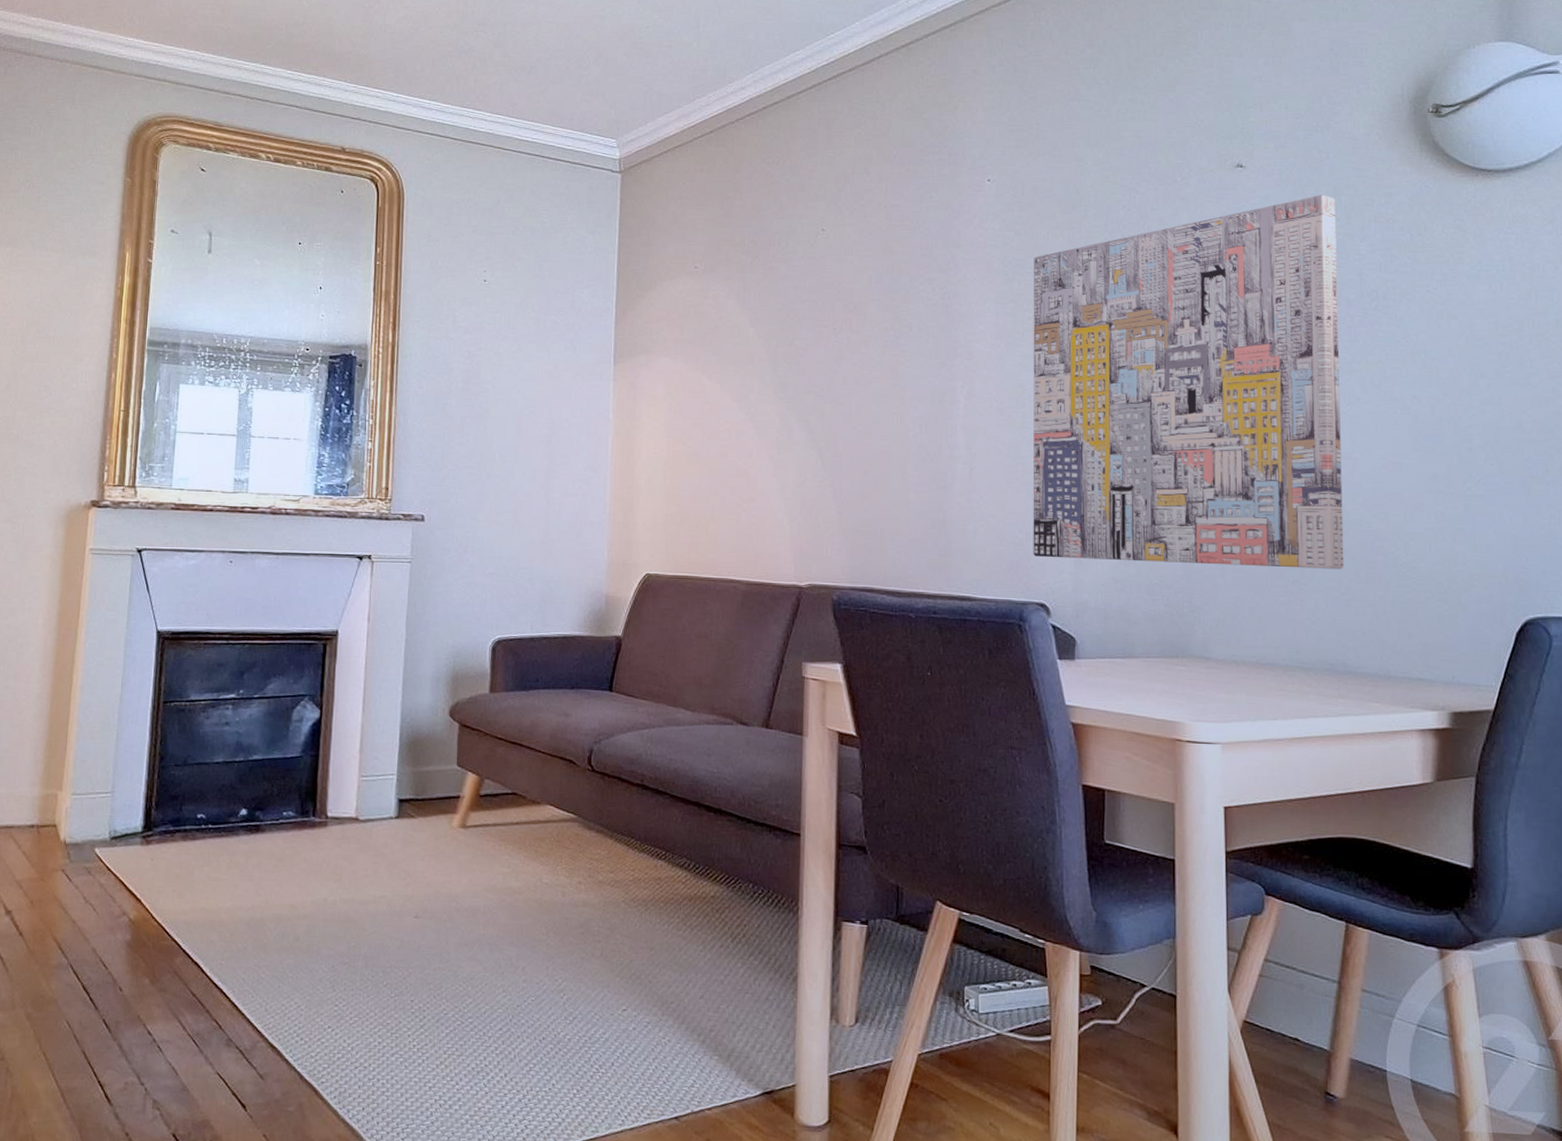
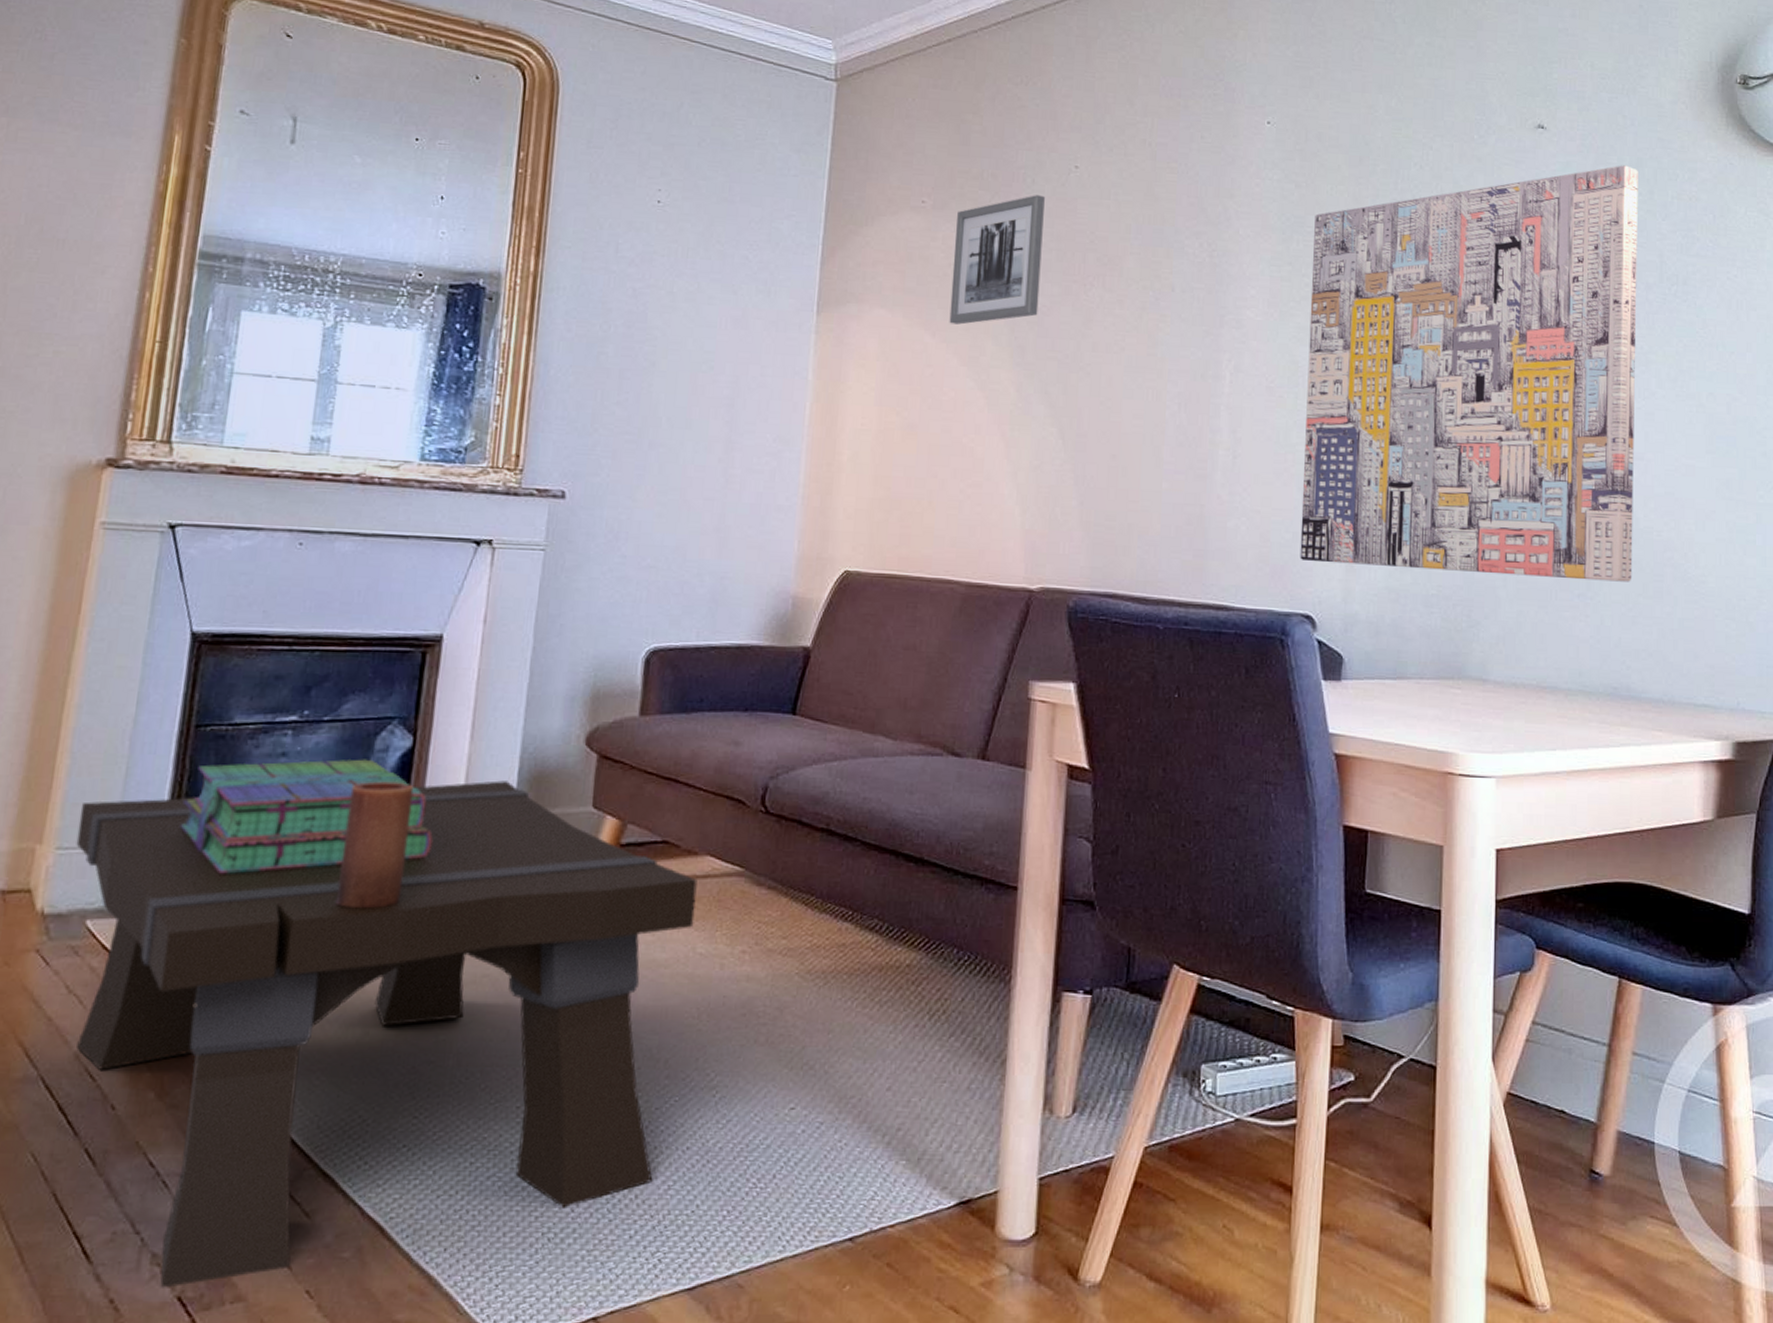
coffee table: none [85,744,541,1127] -> present [76,780,697,1288]
stack of books: none [156,727,338,815] -> present [180,759,433,874]
candle: none [270,744,323,843] -> present [335,781,414,909]
wall art: none [722,256,797,368] -> present [949,195,1045,325]

